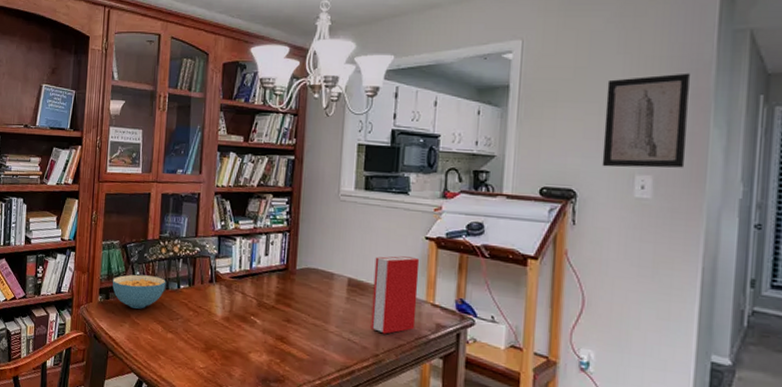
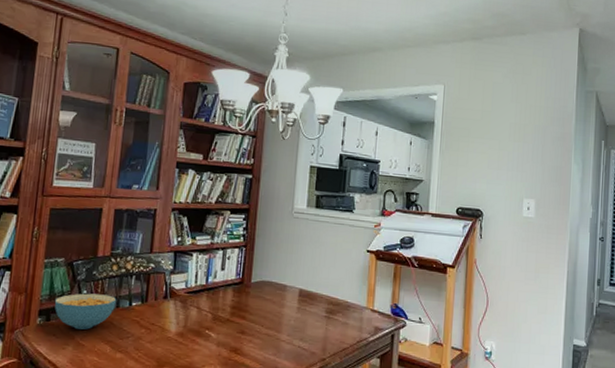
book: present [370,256,420,334] -> none [318,267,362,340]
wall art: present [602,73,691,168] -> none [501,121,560,194]

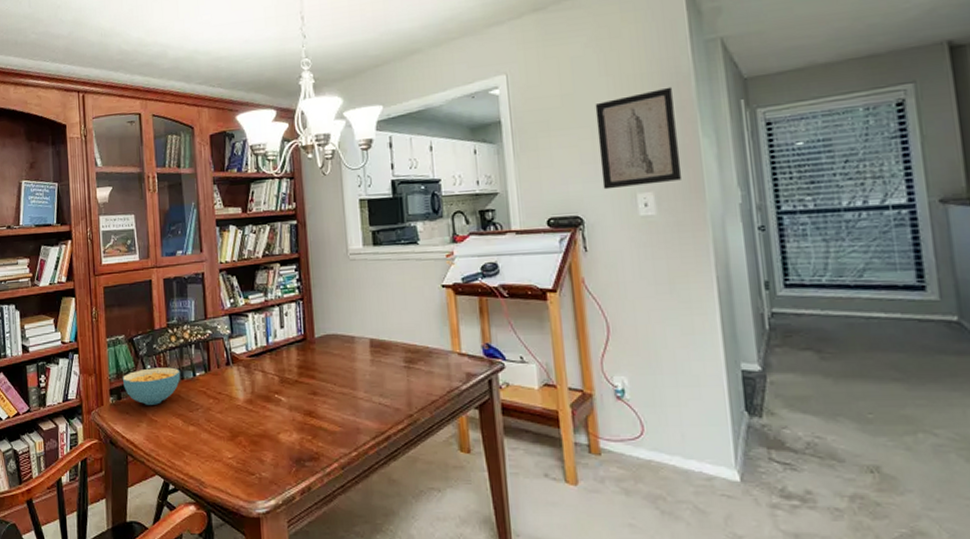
wall art: none [501,121,560,194] -> present [595,86,683,190]

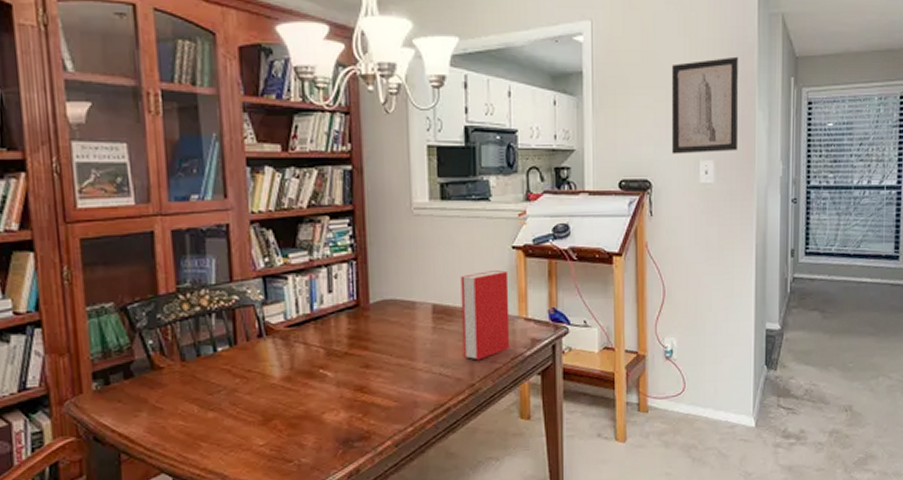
cereal bowl: present [122,367,181,405] -> none [110,342,196,390]
book: none [394,307,446,392] -> present [460,270,510,360]

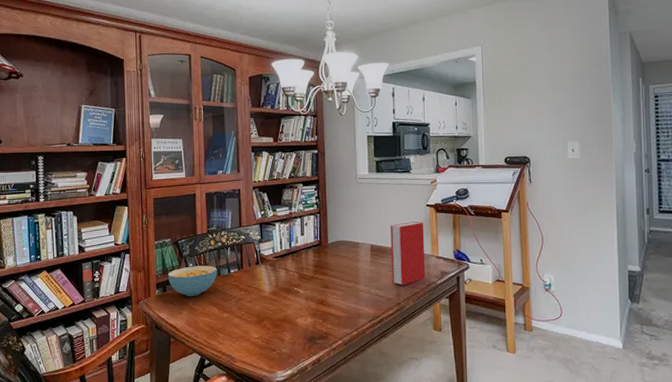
cereal bowl: none [110,342,196,390] -> present [167,265,218,296]
wall art: present [671,56,739,155] -> none [543,65,598,138]

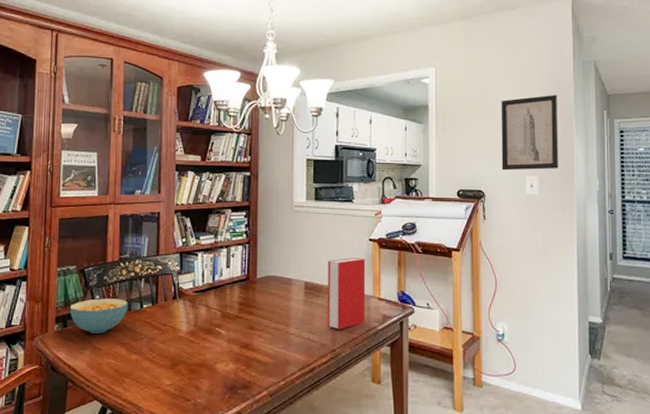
wall art: none [543,65,598,138] -> present [501,94,559,171]

